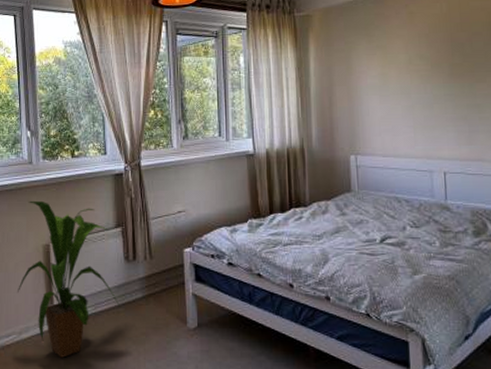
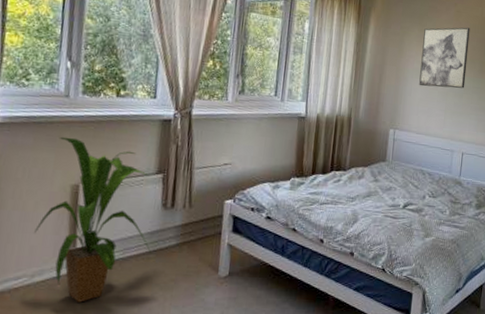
wall art: none [373,28,434,103] -> present [419,27,470,89]

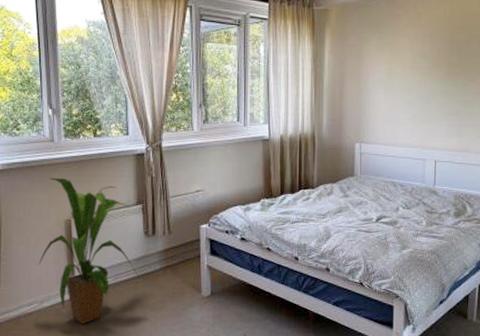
wall art: present [419,27,470,89] -> none [382,29,433,96]

